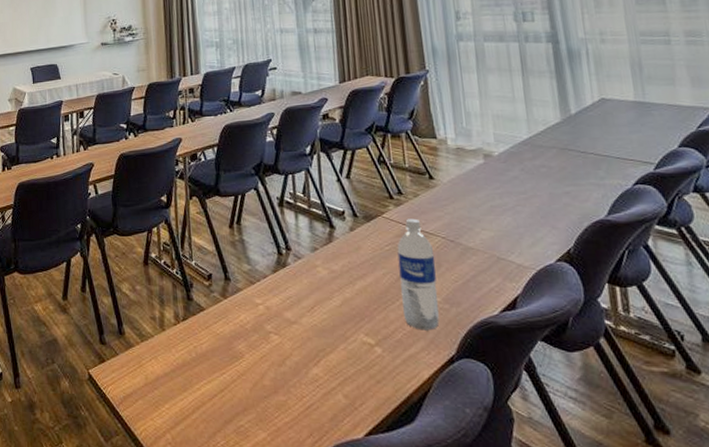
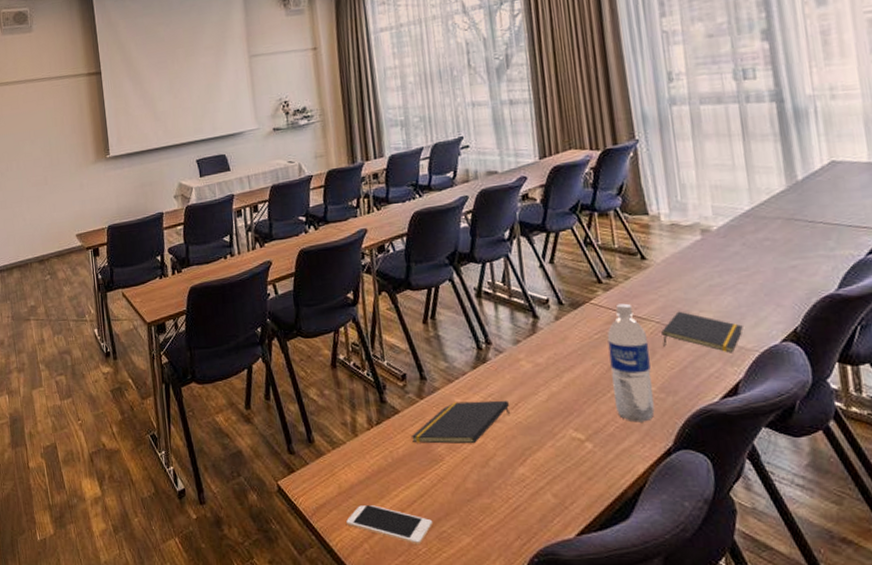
cell phone: none [151,397,231,438] -> present [346,505,432,545]
notepad: none [214,303,307,343] -> present [410,400,510,444]
notepad: none [447,228,521,270] -> present [661,311,743,353]

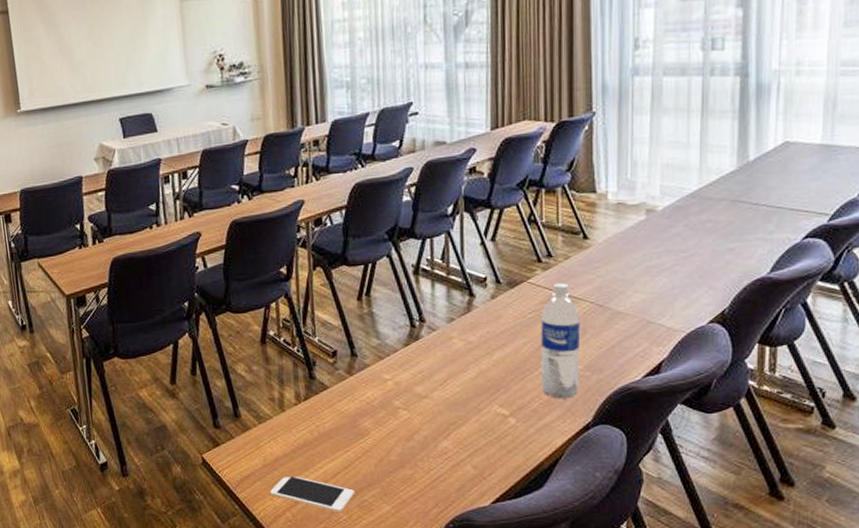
notepad: present [410,400,510,444] -> none [338,377,439,419]
notepad: present [661,311,743,353] -> none [595,291,674,334]

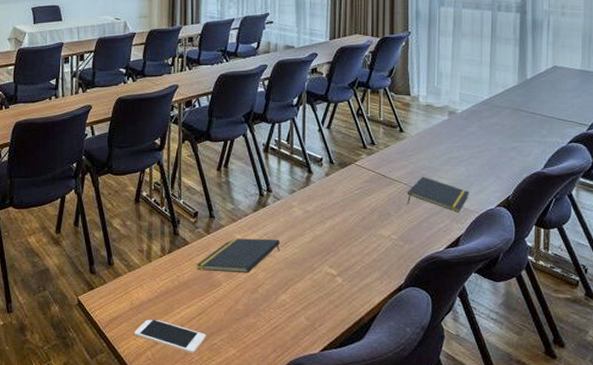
notepad: none [338,377,439,419] -> present [196,238,281,274]
water bottle: present [541,283,581,399] -> none [363,166,396,264]
notepad: none [595,291,674,334] -> present [407,176,470,213]

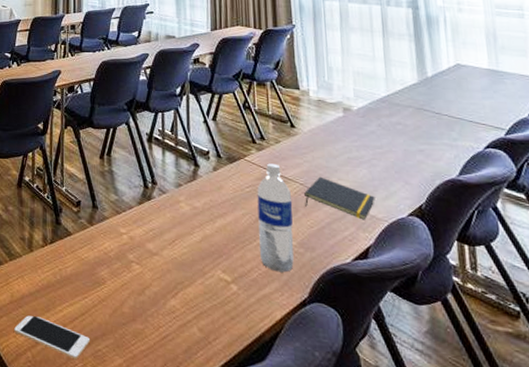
notepad: present [196,238,281,274] -> none [79,232,168,273]
water bottle: none [363,166,396,264] -> present [257,163,294,273]

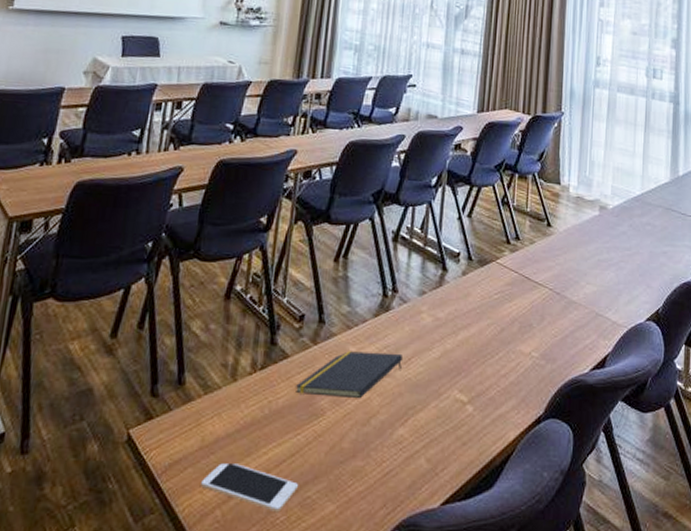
notepad: none [79,232,168,273] -> present [295,351,404,399]
water bottle: present [257,163,294,273] -> none [500,266,540,388]
notepad: present [304,176,375,220] -> none [552,280,618,327]

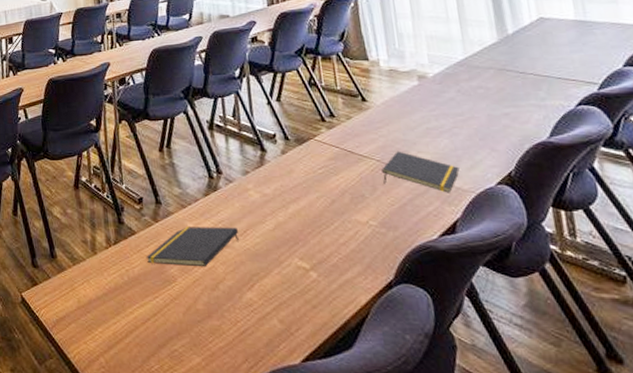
cell phone: present [201,463,298,513] -> none [84,320,165,362]
notepad: none [552,280,618,327] -> present [382,151,460,193]

